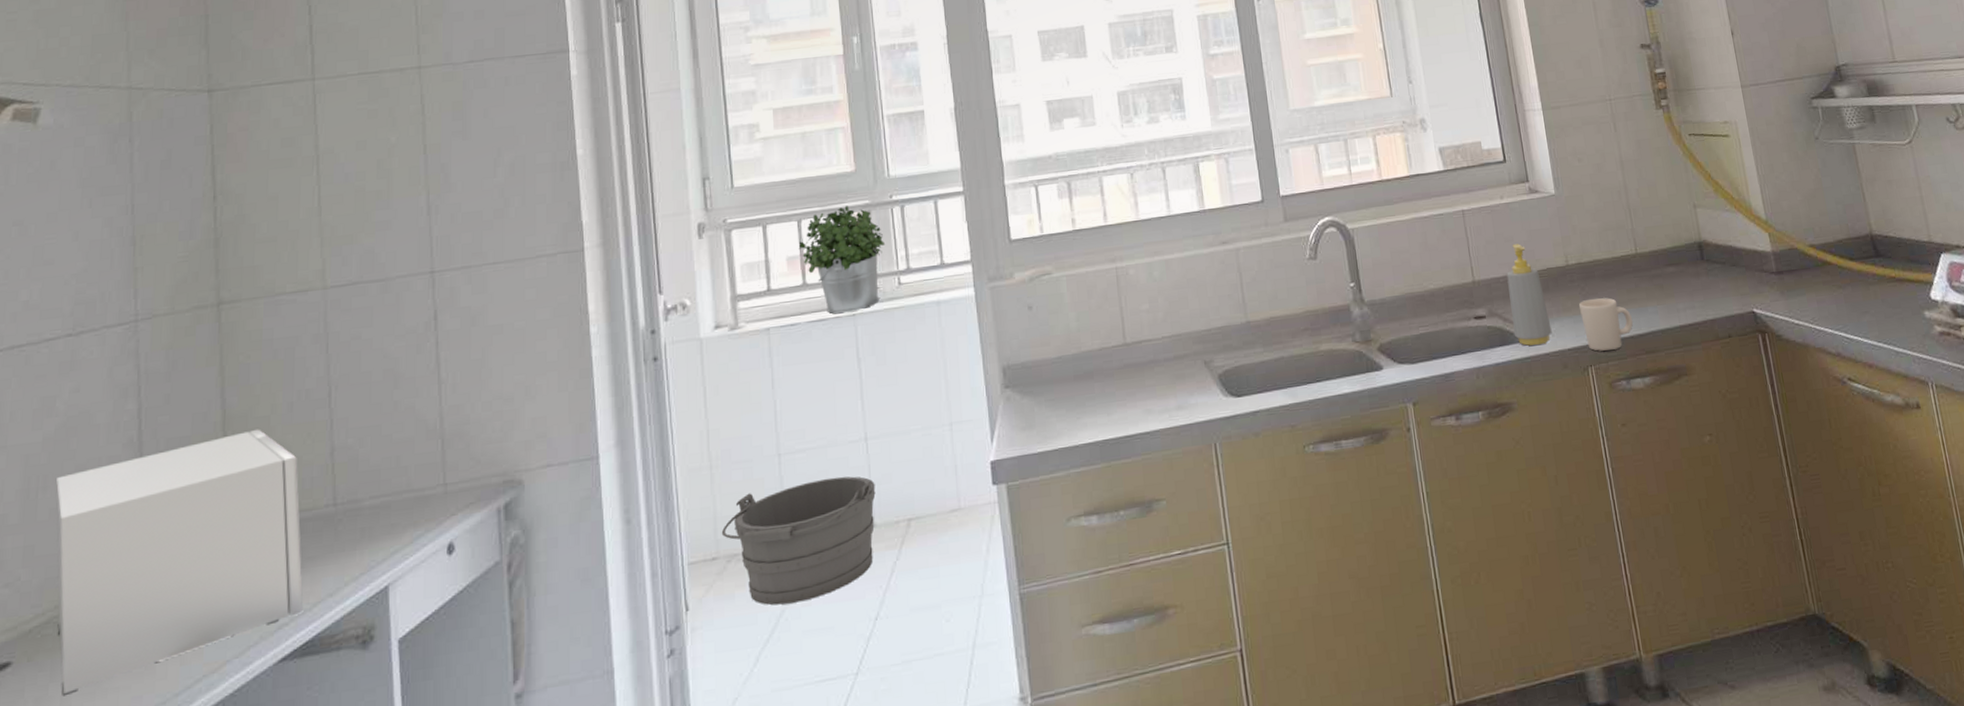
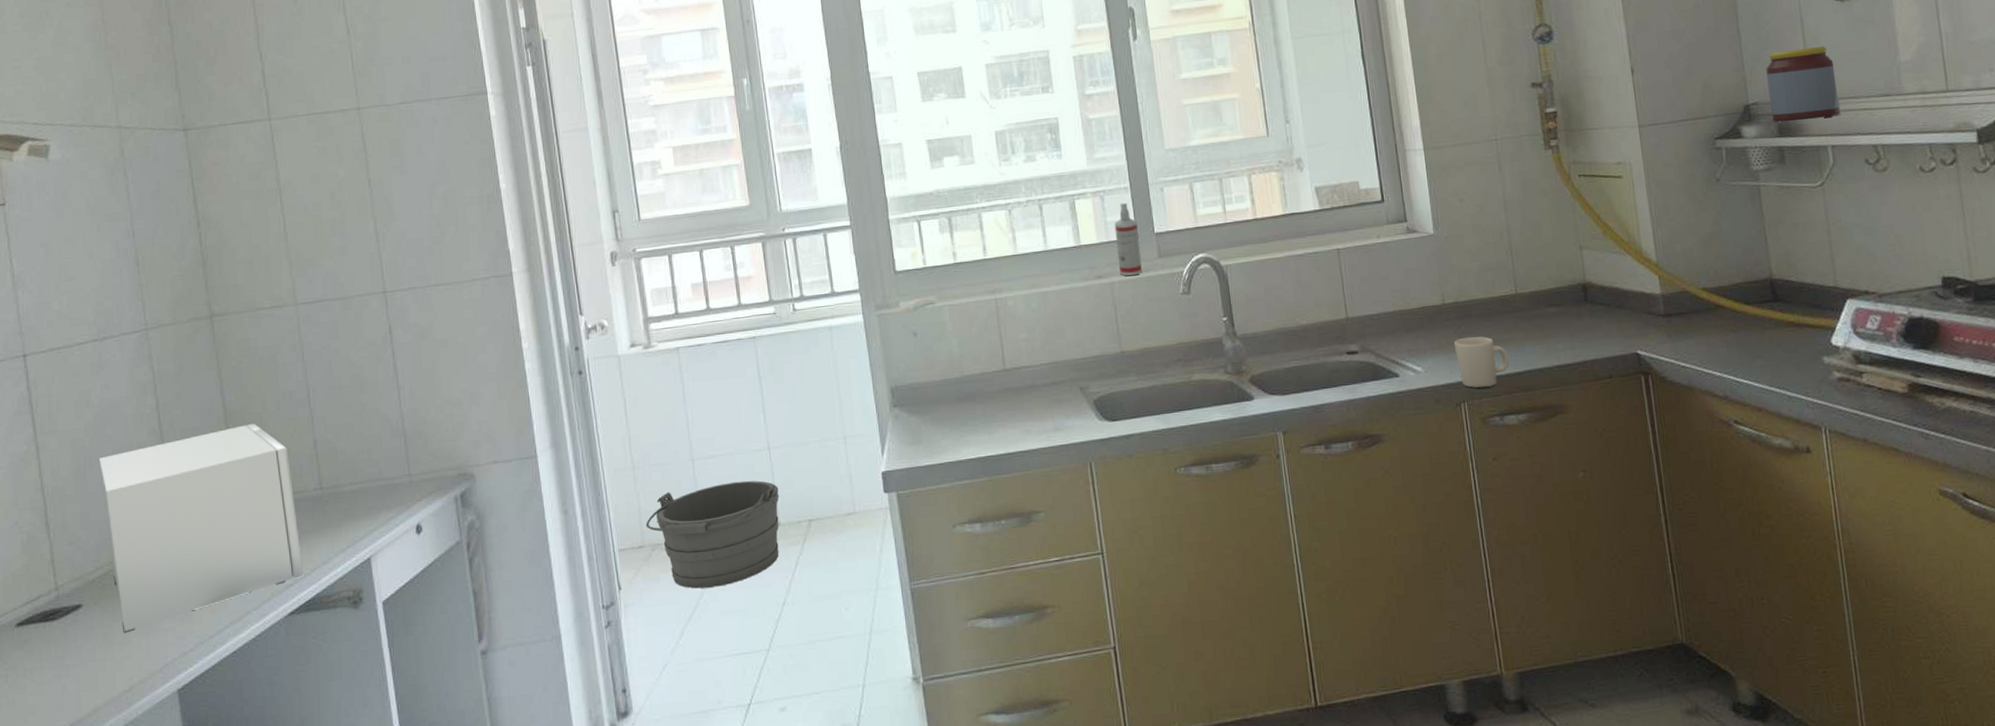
potted plant: present [798,206,886,314] -> none [701,238,780,337]
spray bottle: none [1239,164,1268,242] -> present [1114,202,1142,276]
soap bottle: present [1506,244,1552,346] -> none [1381,282,1426,381]
jar: none [1852,10,1922,82] -> present [1766,45,1841,122]

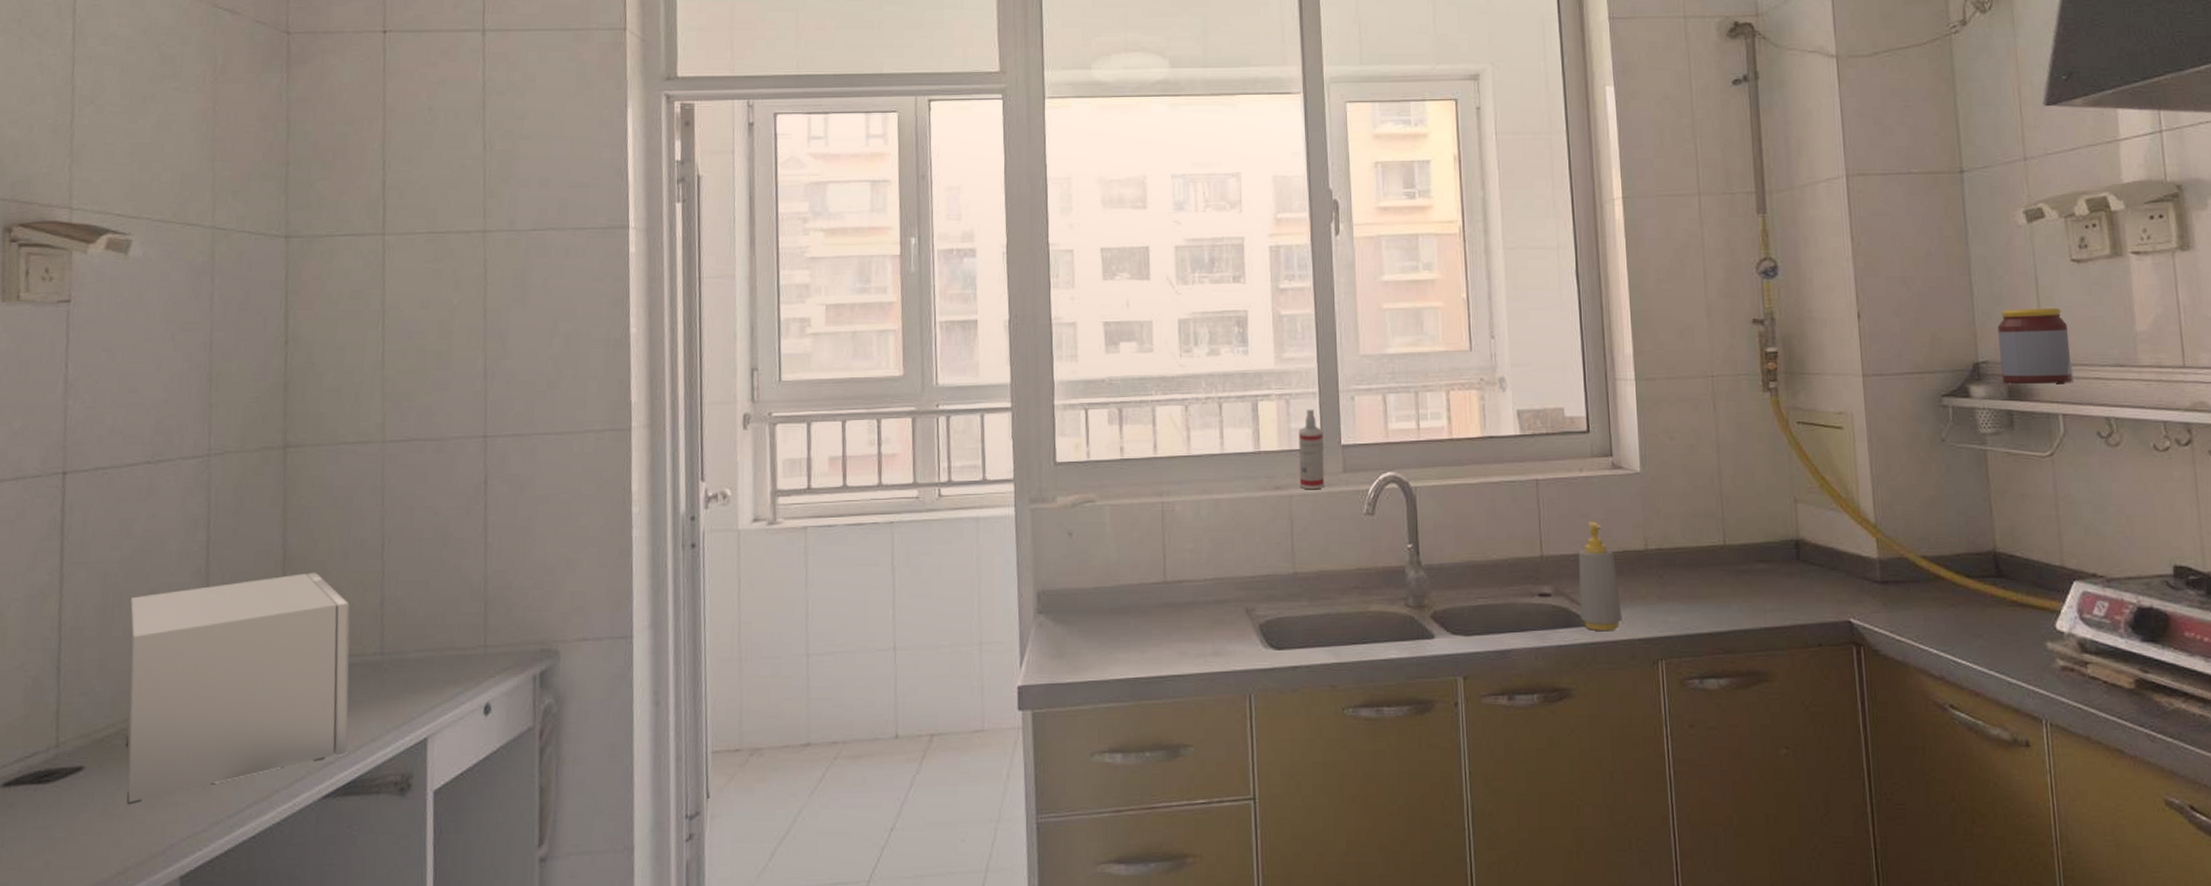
bucket: present [645,480,779,589] -> none [746,683,901,804]
soap bottle: none [1381,282,1426,381] -> present [1578,521,1622,630]
mug: present [1453,336,1510,389] -> none [1654,588,1714,646]

